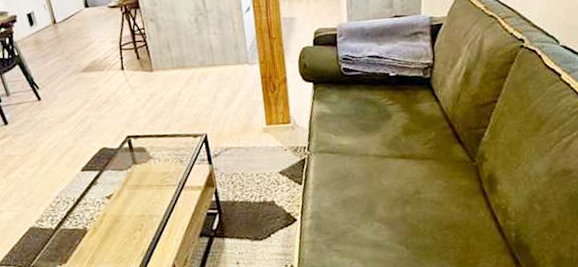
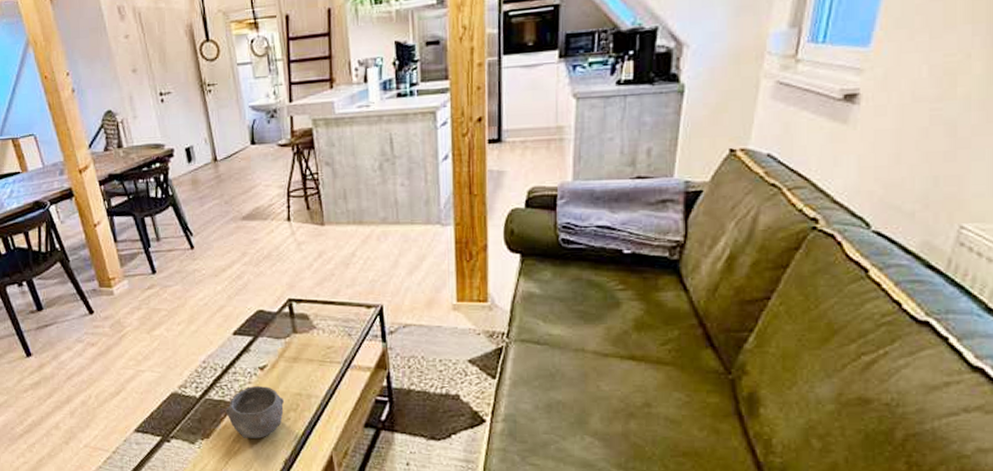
bowl: none [79,212,131,259] -> present [225,386,285,438]

